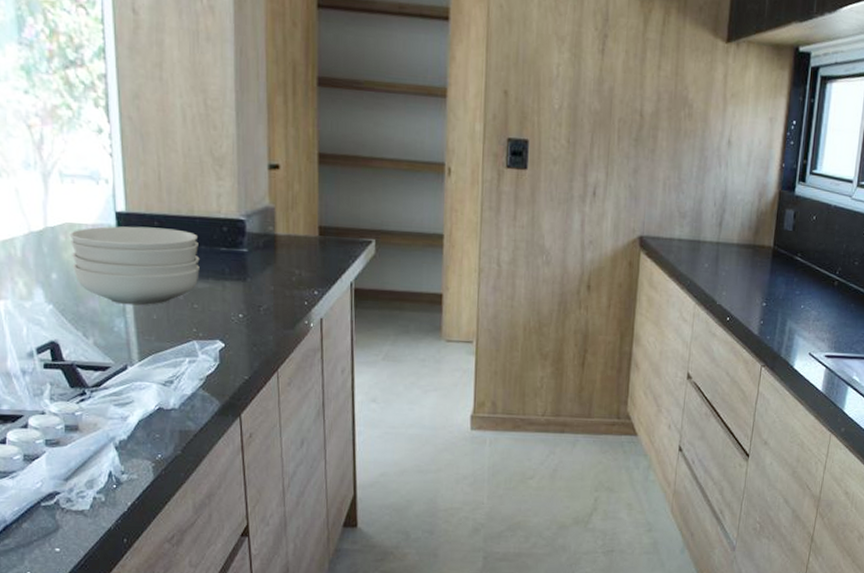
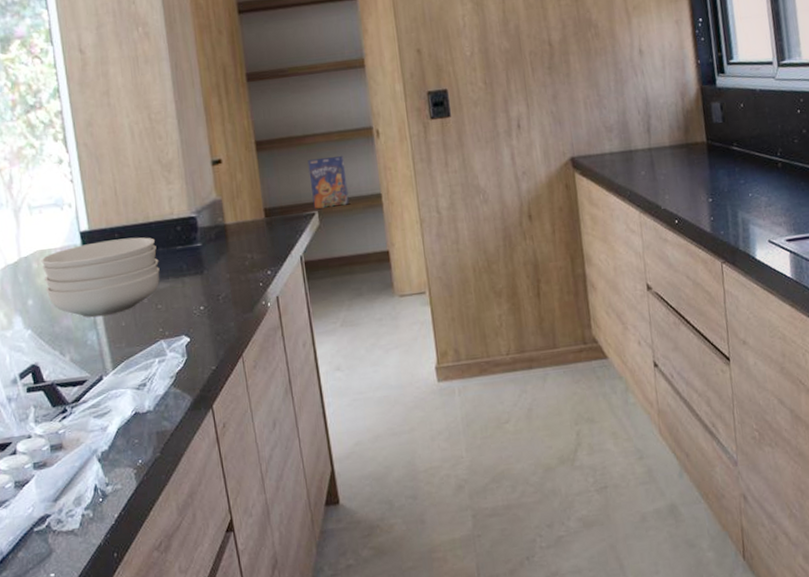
cereal box: none [371,183,410,239] -> present [308,155,349,209]

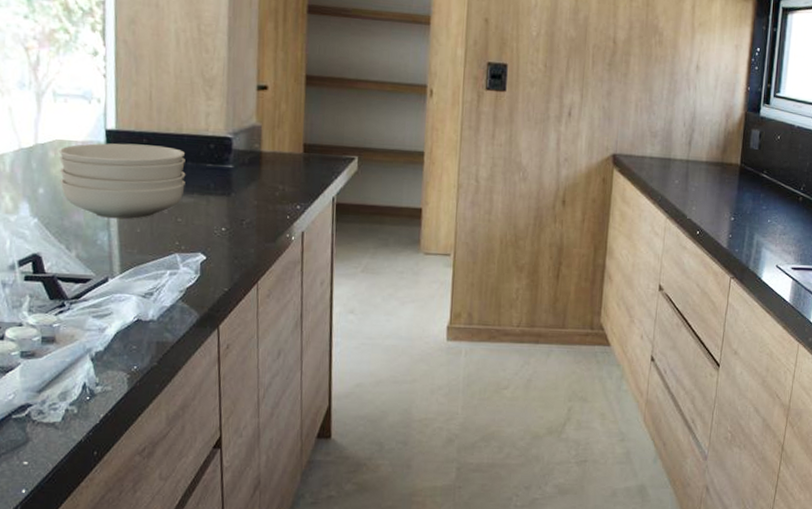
cereal box: present [308,155,349,209] -> none [354,104,393,157]

